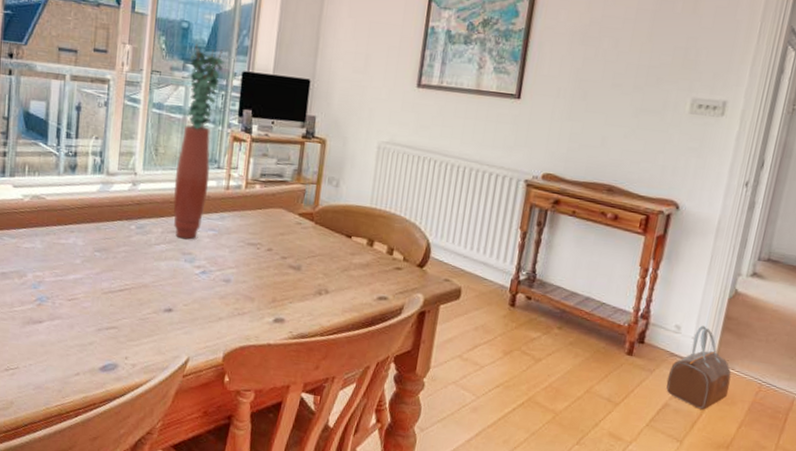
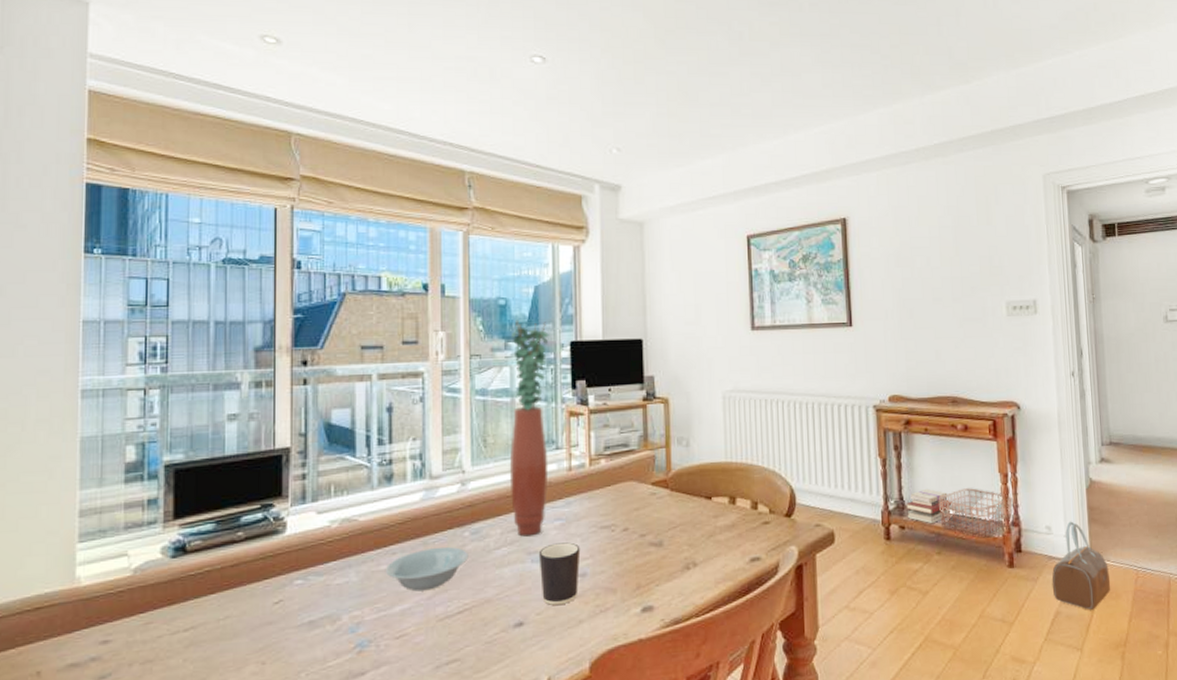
bowl: none [64,233,133,268] -> present [385,546,469,592]
mug: none [190,249,228,302] -> present [538,542,581,606]
books: none [535,267,583,301] -> present [906,488,951,524]
basket: none [568,274,648,324] -> present [938,488,1012,538]

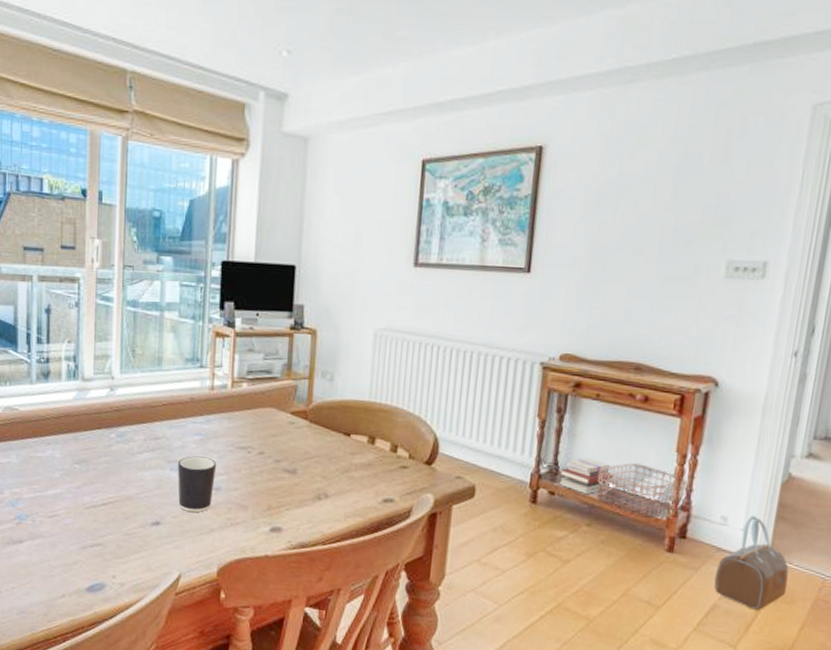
bowl: present [385,546,469,592] -> none [41,443,114,481]
vase: present [509,320,549,537] -> none [154,233,201,446]

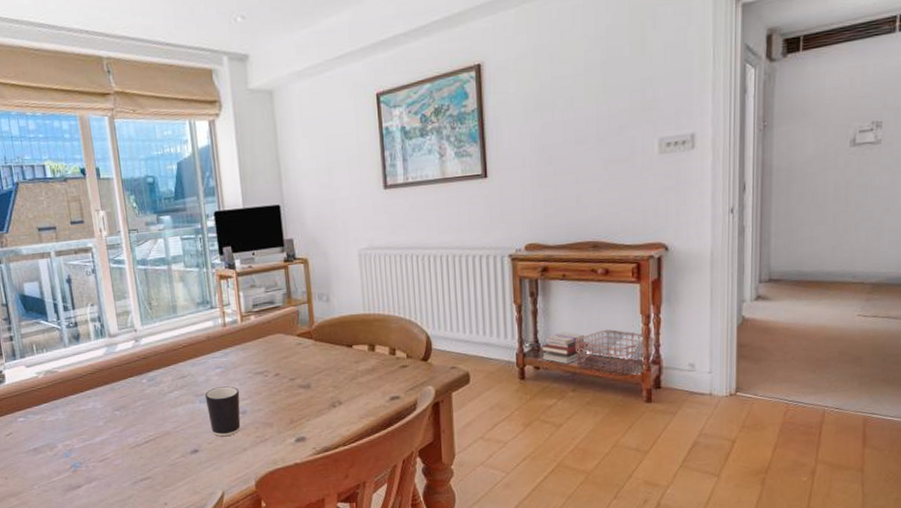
handbag: present [714,515,789,610] -> none [691,358,756,440]

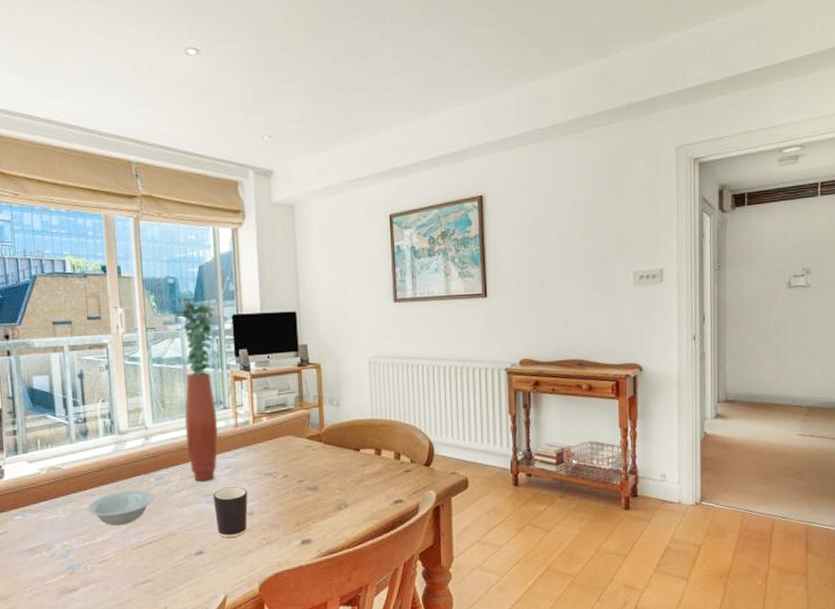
bowl: none [84,391,148,426] -> present [86,490,155,526]
vase: none [162,195,208,382] -> present [181,296,218,482]

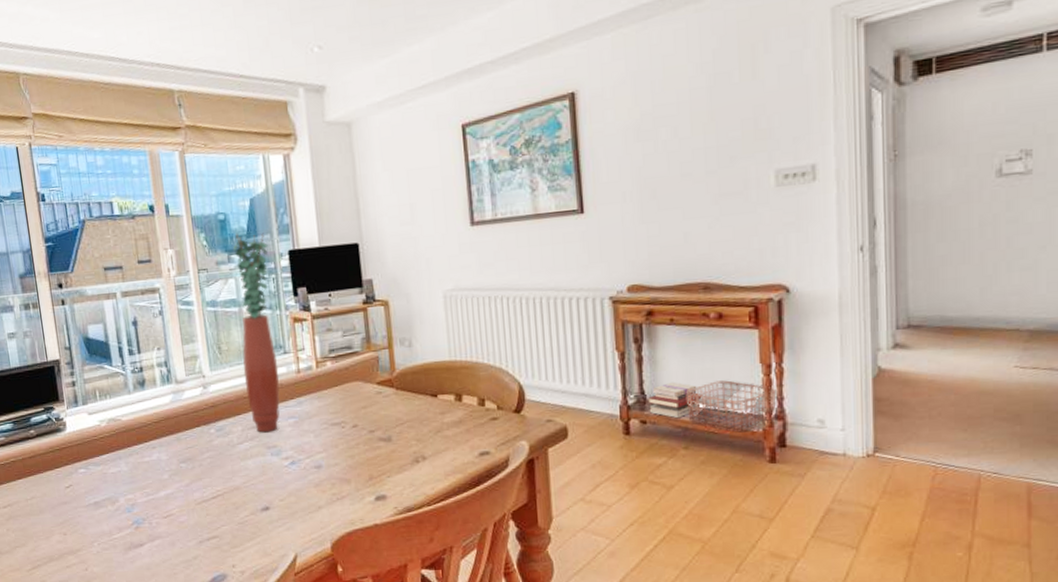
bowl: present [86,490,155,526] -> none [148,442,217,480]
mug: present [212,487,248,538] -> none [276,438,316,493]

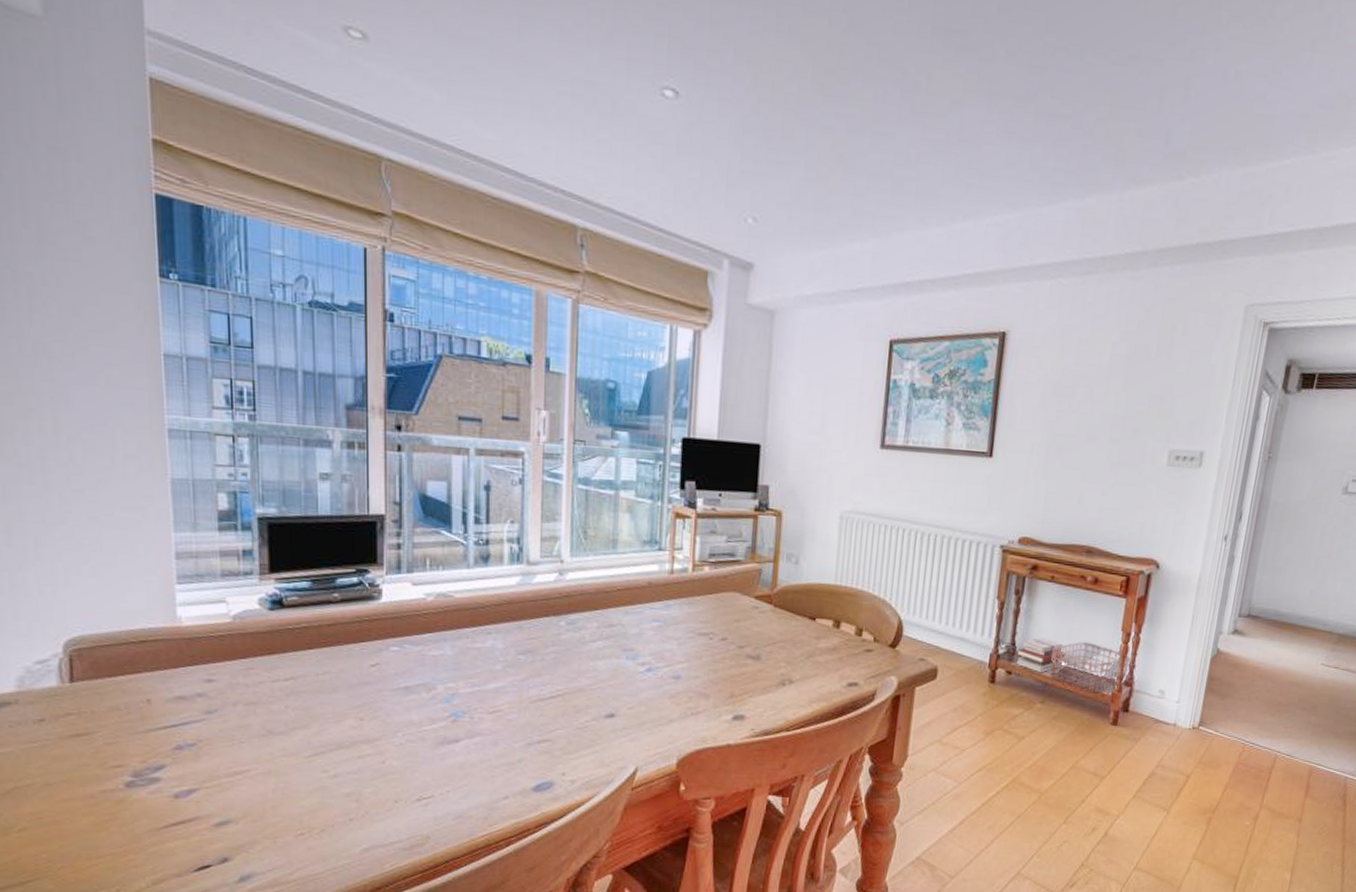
vase: present [233,233,280,433] -> none [608,407,660,634]

